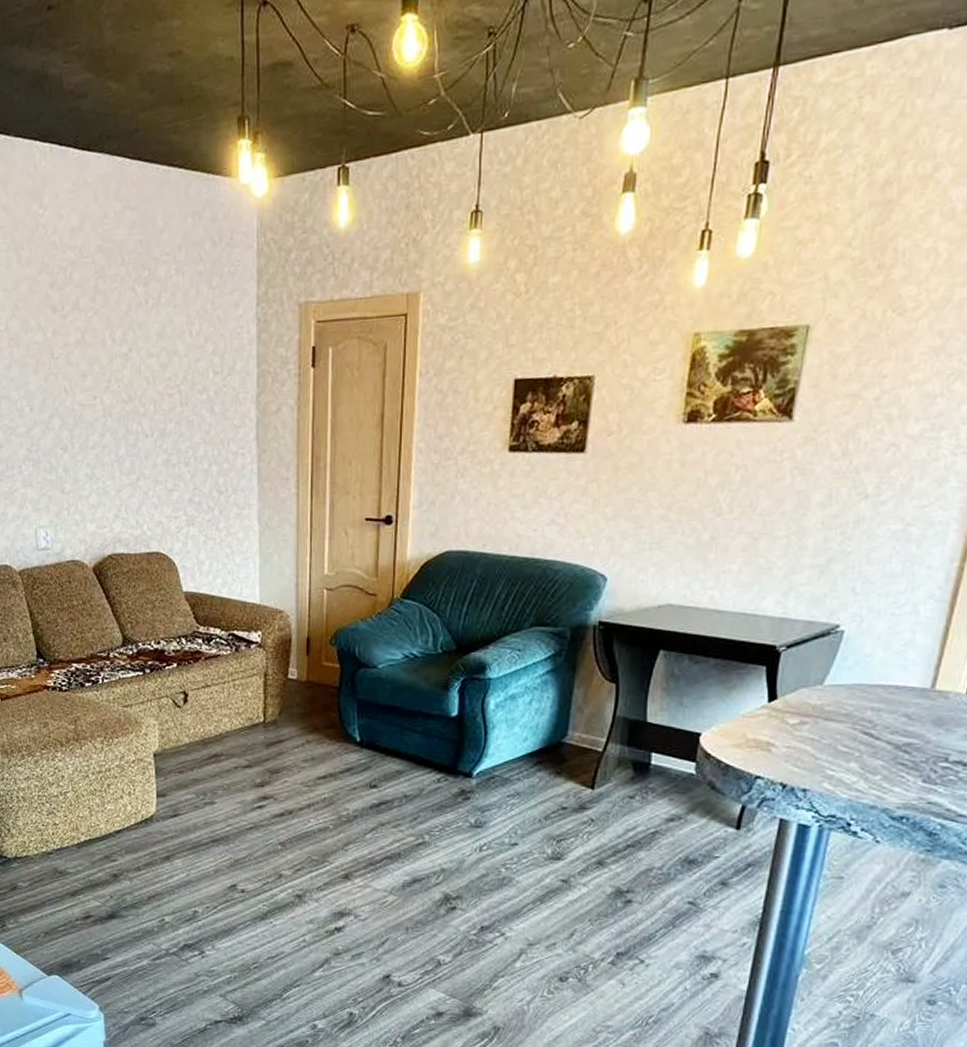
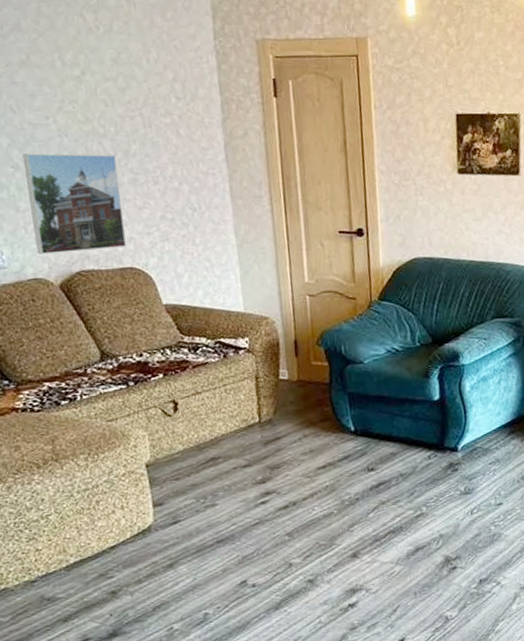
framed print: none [72,434,155,536] -> present [23,153,126,254]

